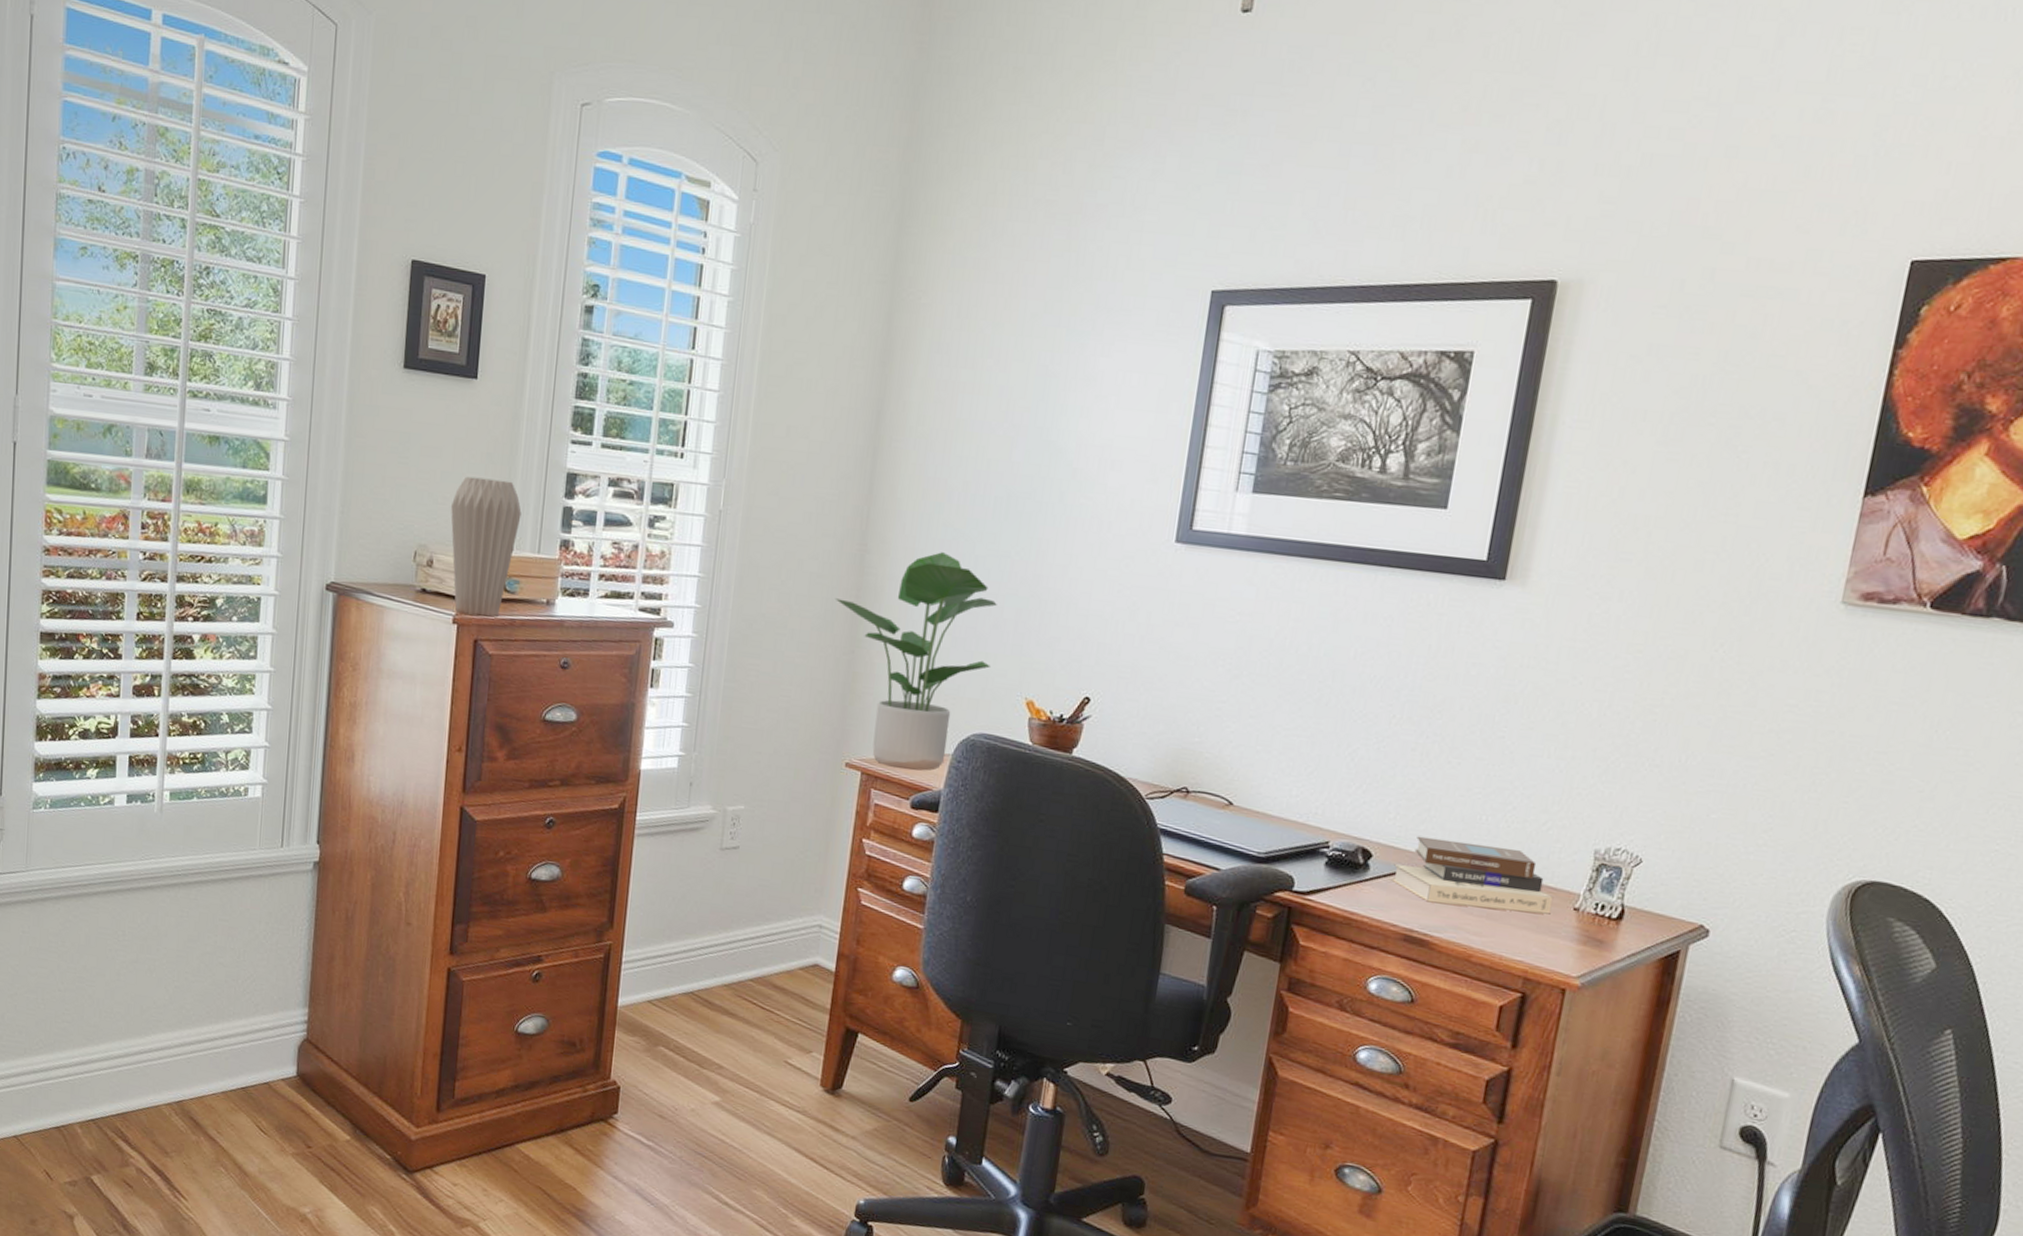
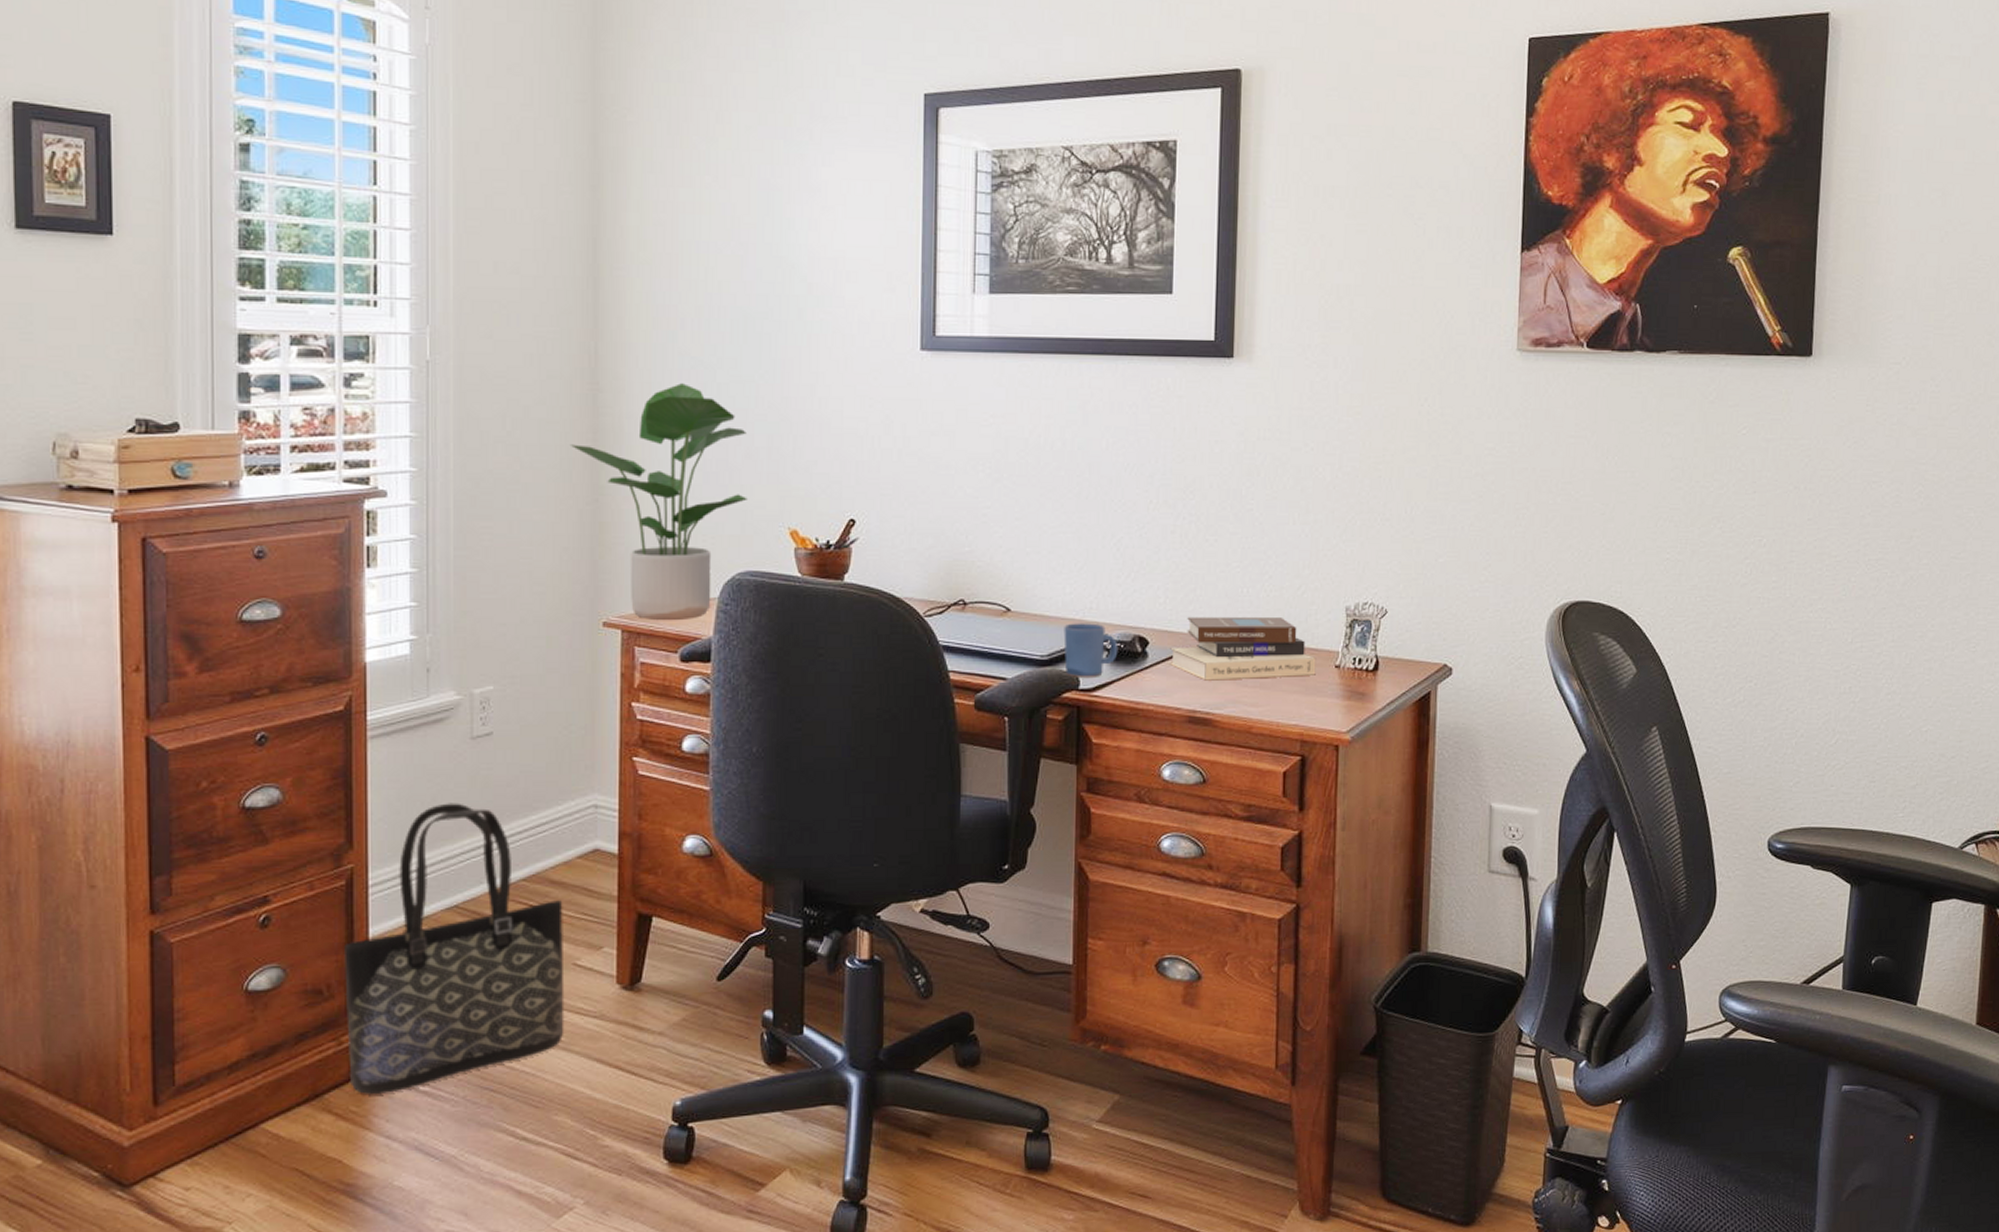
vase: present [451,476,522,618] -> none [95,348,186,511]
tote bag: none [590,902,782,1141] -> present [344,803,565,1094]
mug: none [1281,825,1340,883] -> present [1063,623,1119,679]

